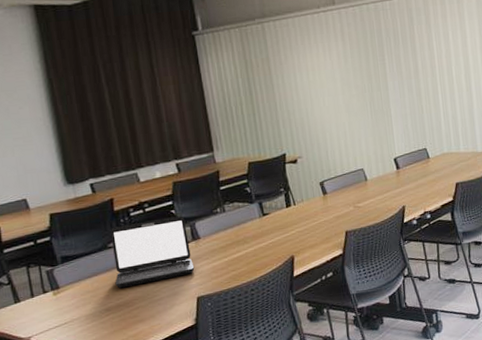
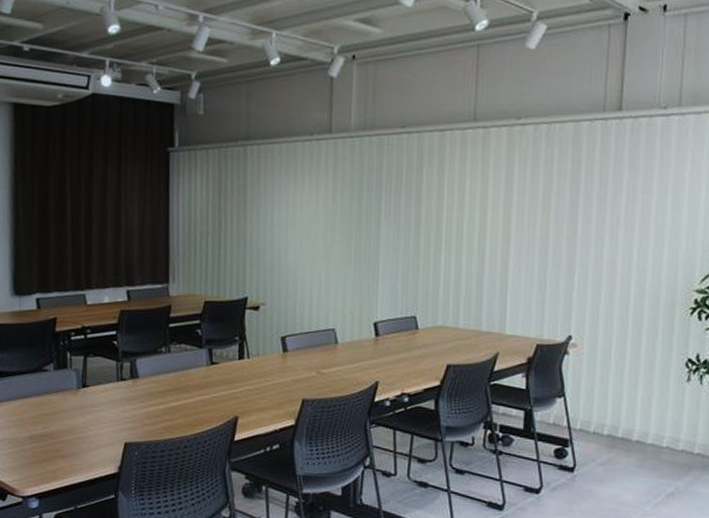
laptop: present [110,216,195,289] -> none [43,348,128,417]

